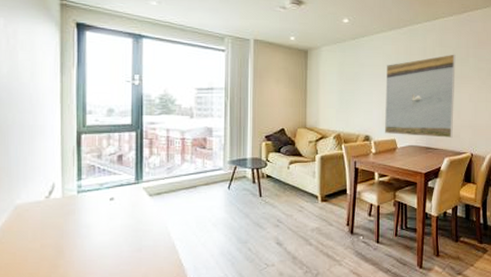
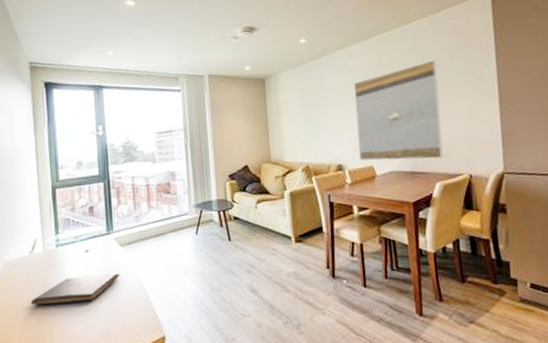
book: none [43,222,146,251] -> present [30,273,120,305]

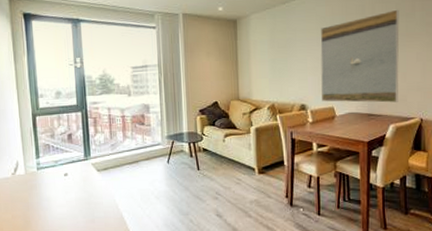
book: present [30,273,120,305] -> none [14,195,97,221]

